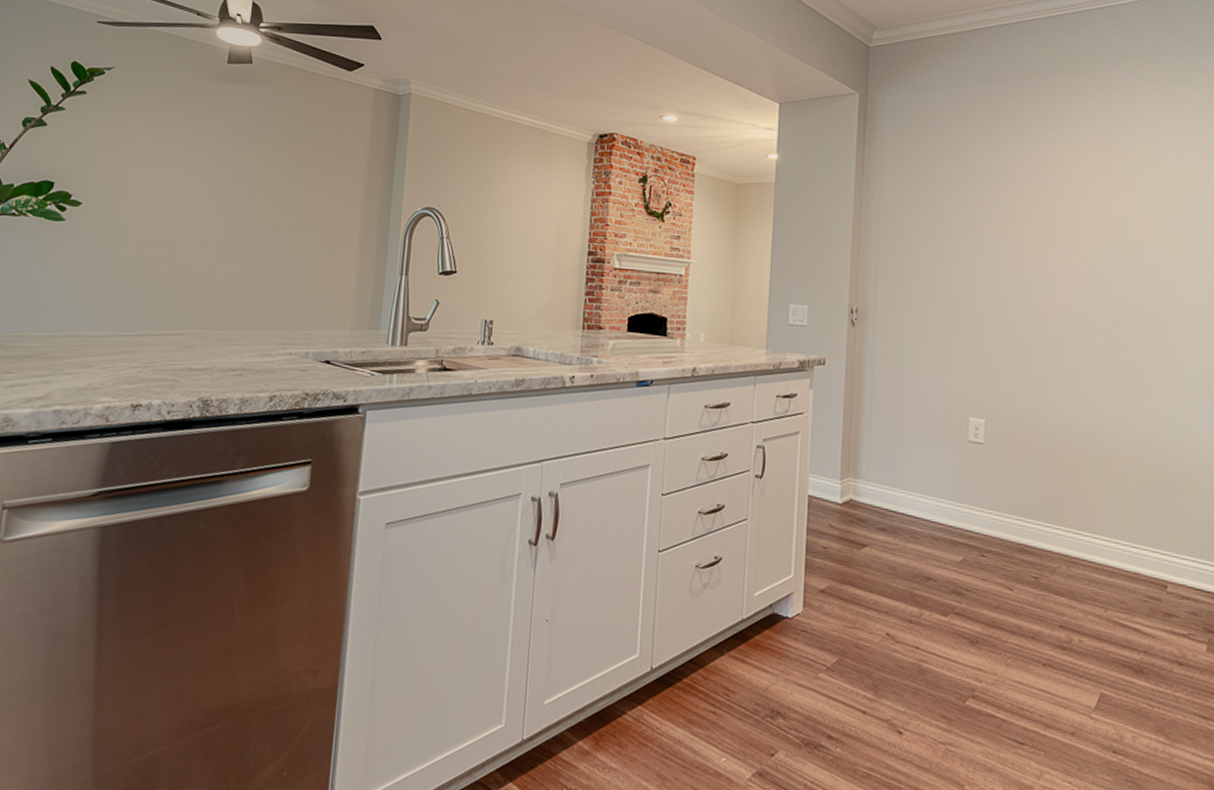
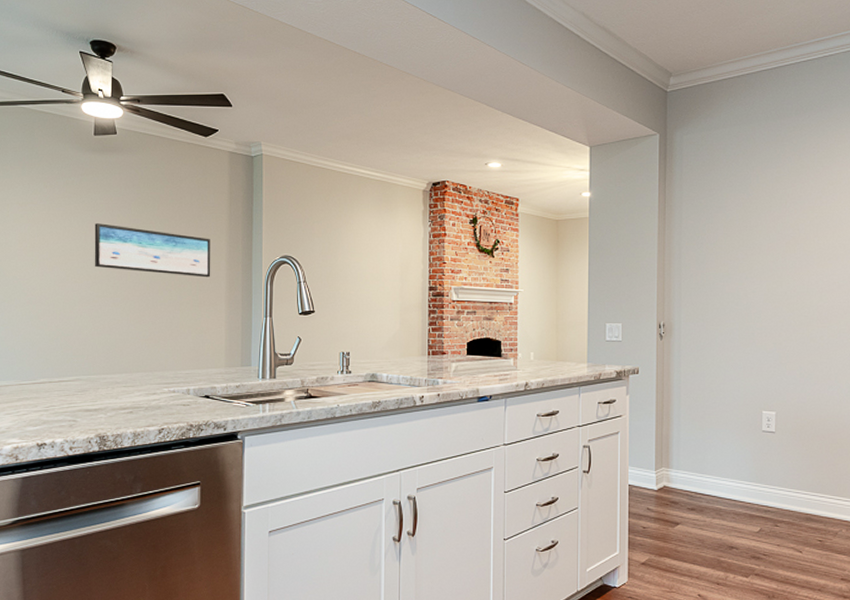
wall art: none [214,160,346,227] -> present [94,223,211,278]

